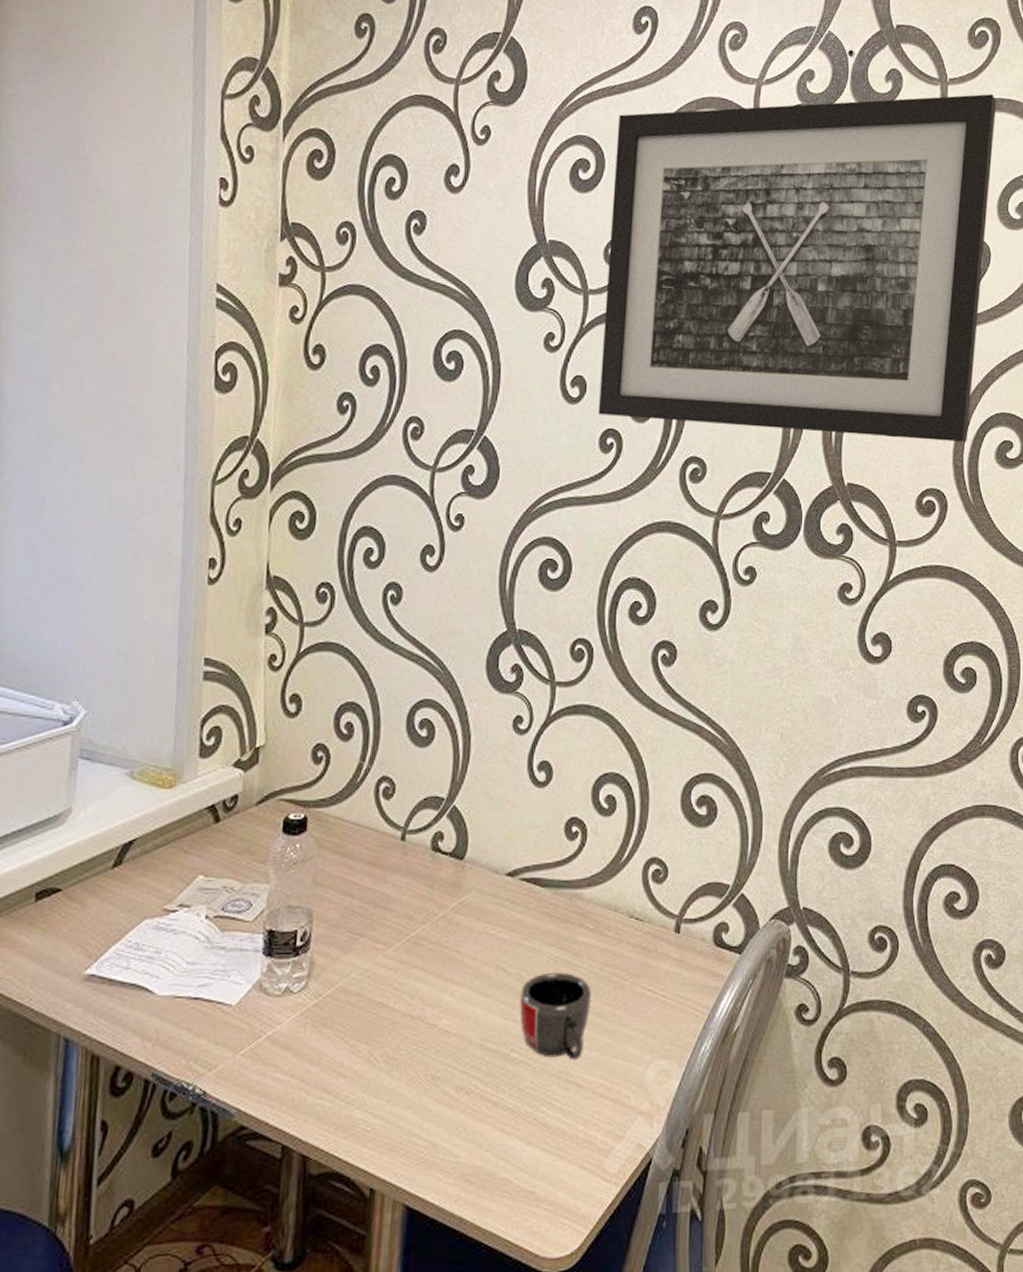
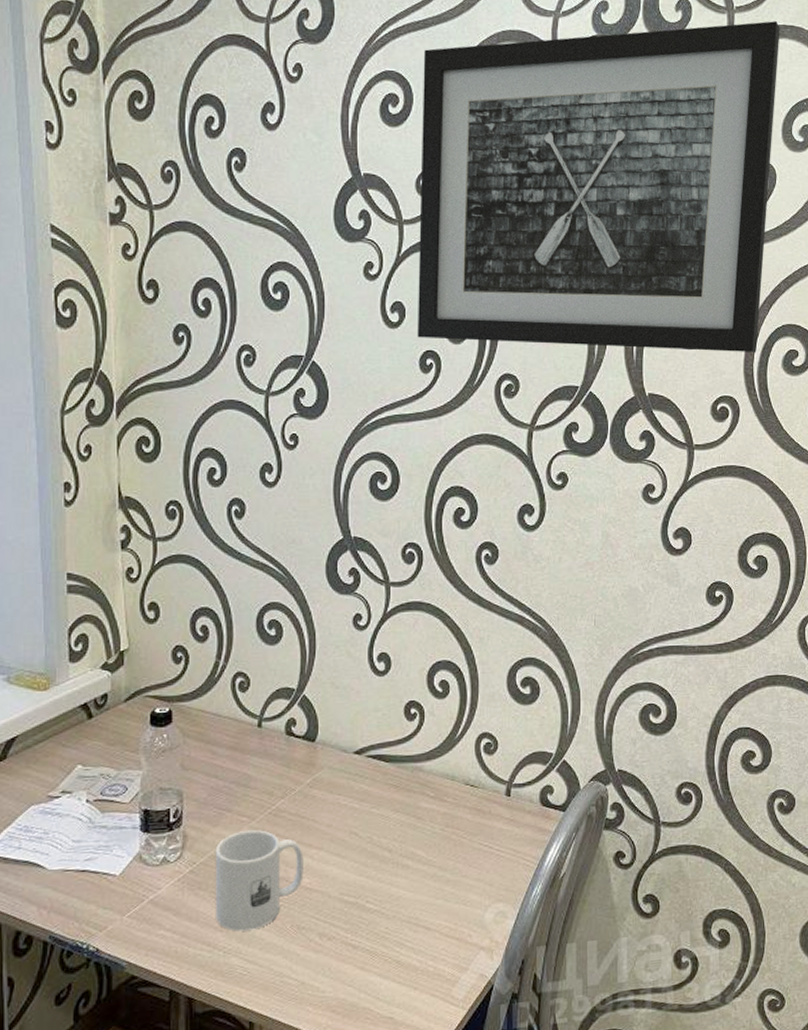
mug: none [340,960,443,1079] -> present [215,830,304,932]
mug: present [519,971,592,1060] -> none [372,833,435,907]

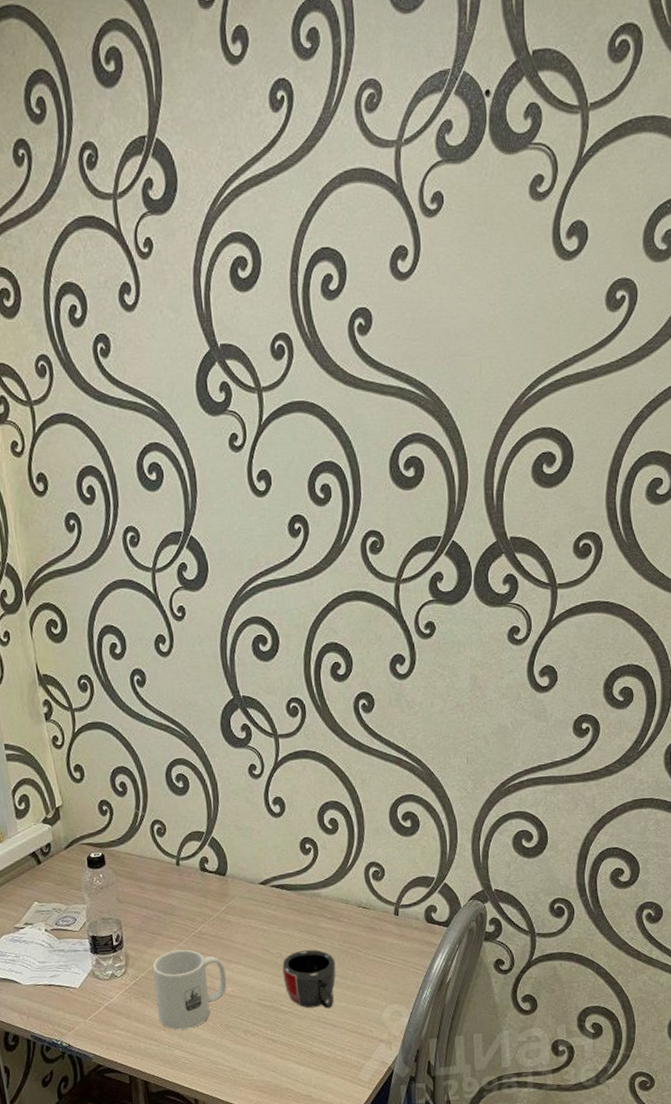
mug: none [372,833,435,907] -> present [282,949,336,1009]
wall art: present [417,21,780,352] -> none [267,114,640,504]

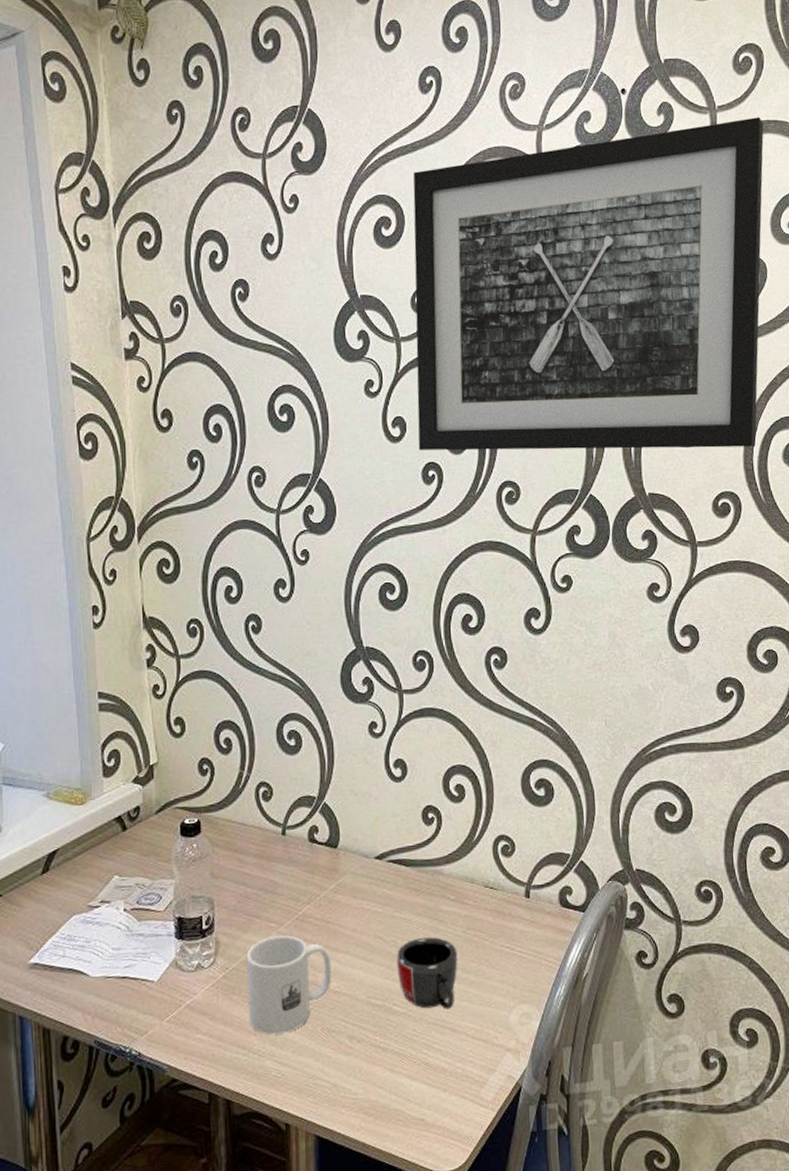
wall art: none [267,114,640,504] -> present [413,117,764,451]

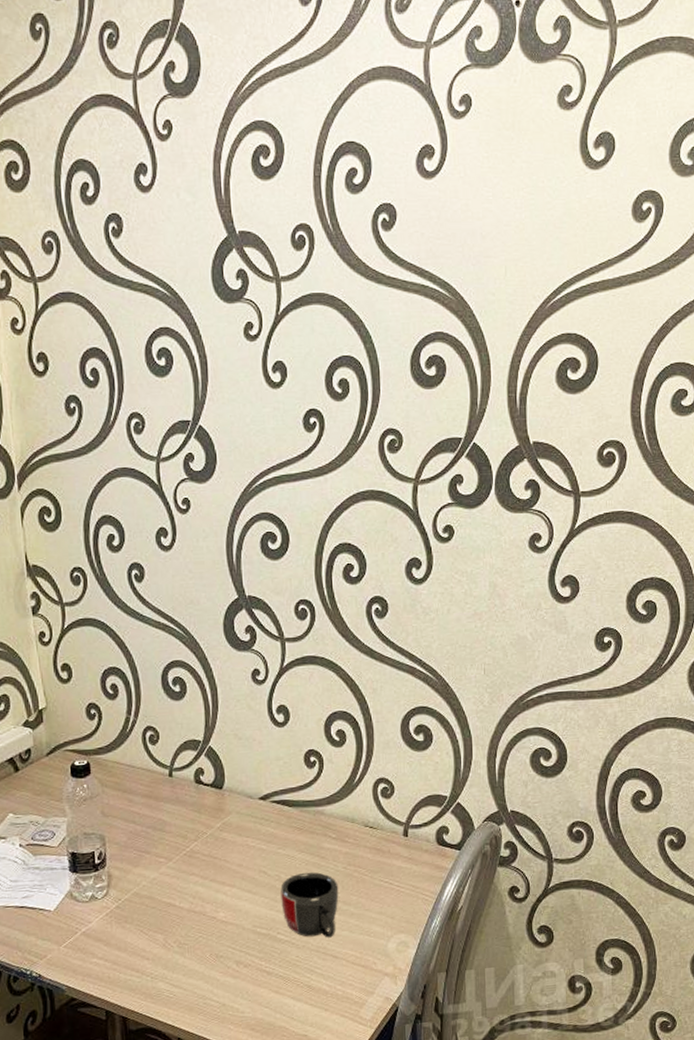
mug: present [246,935,332,1035] -> none [137,869,219,960]
wall art: present [413,117,764,451] -> none [292,33,667,397]

